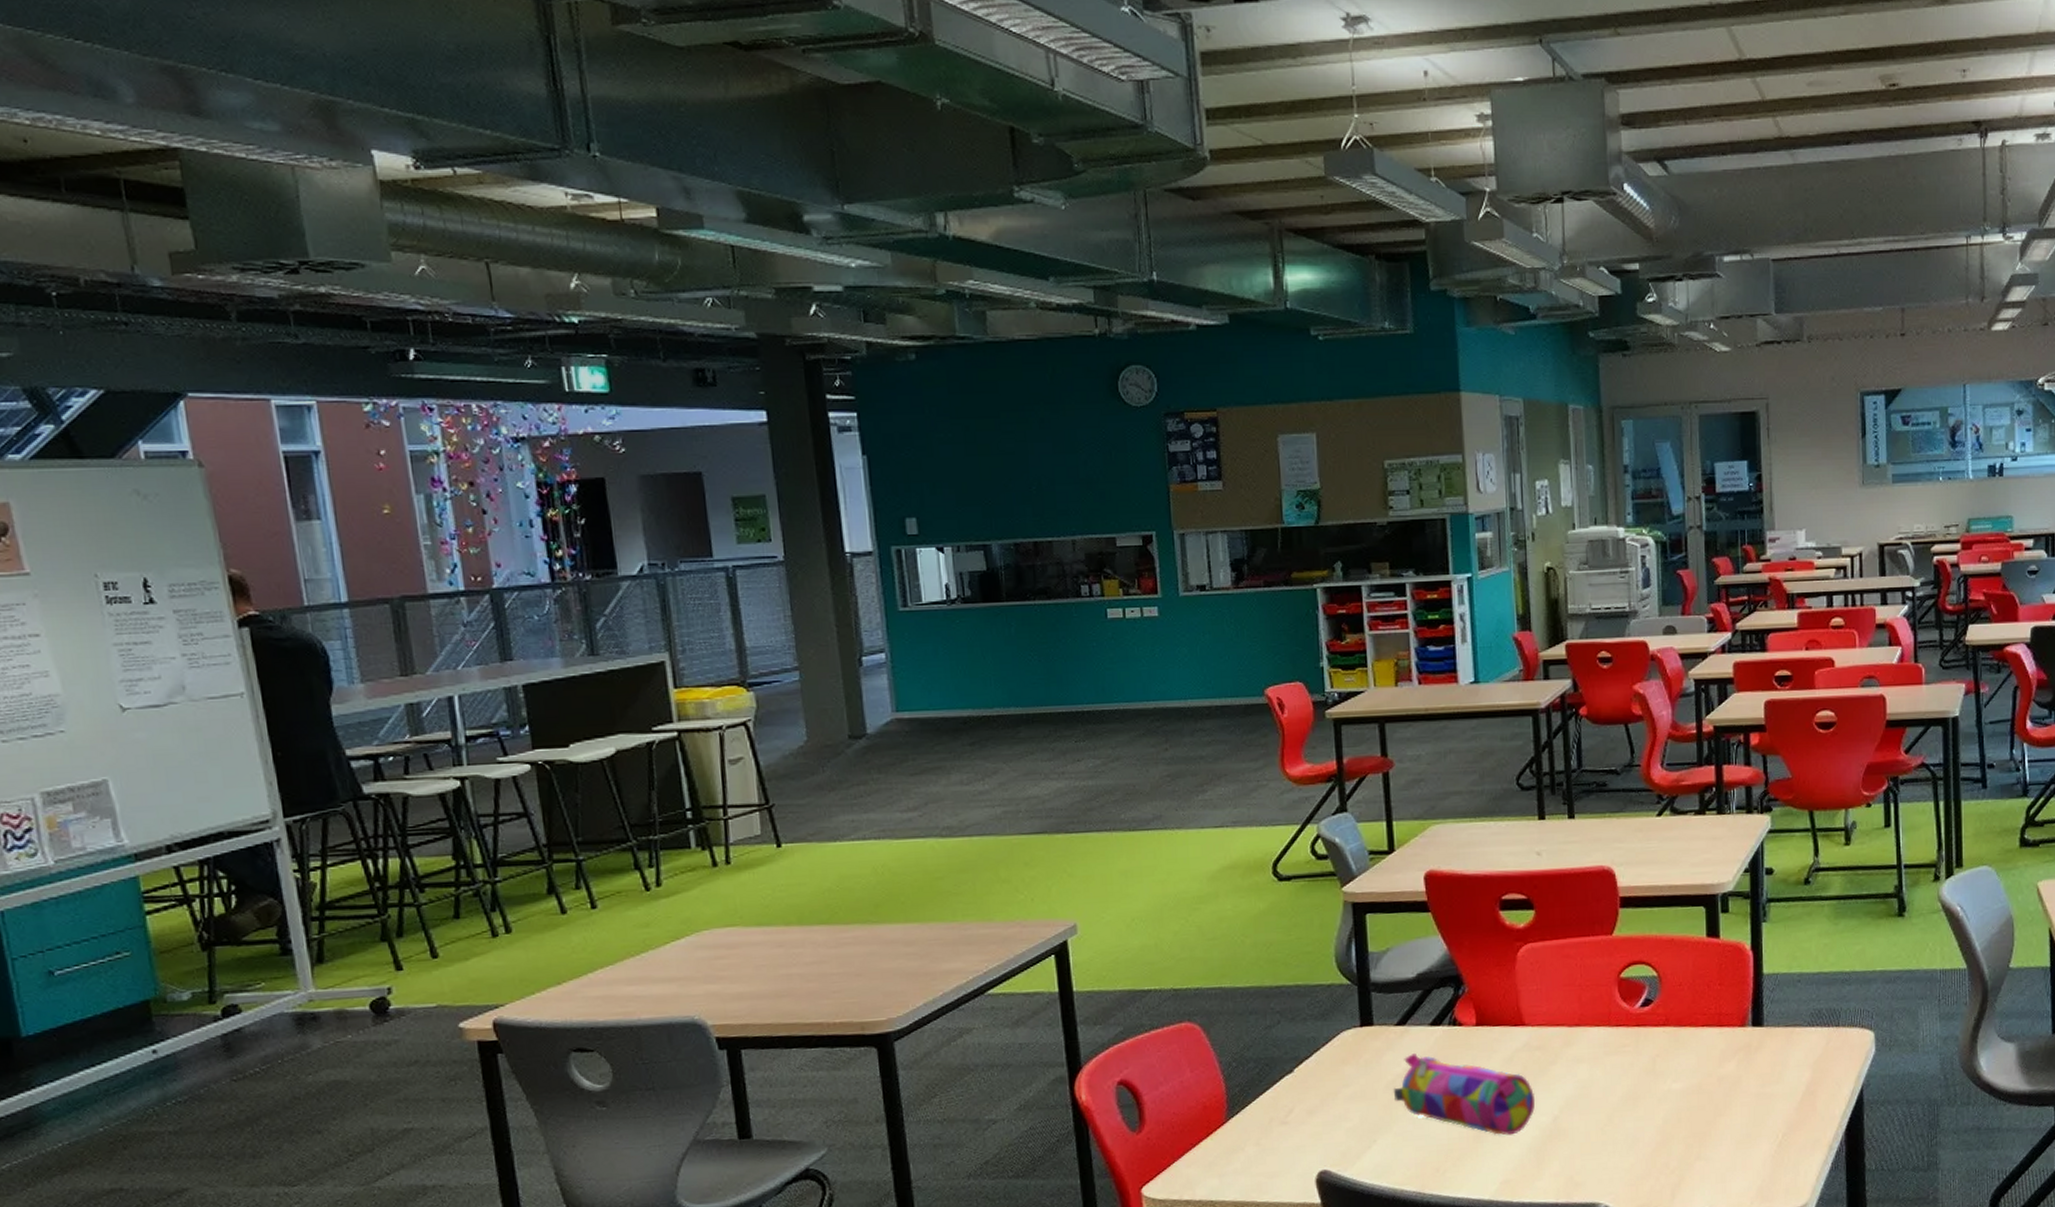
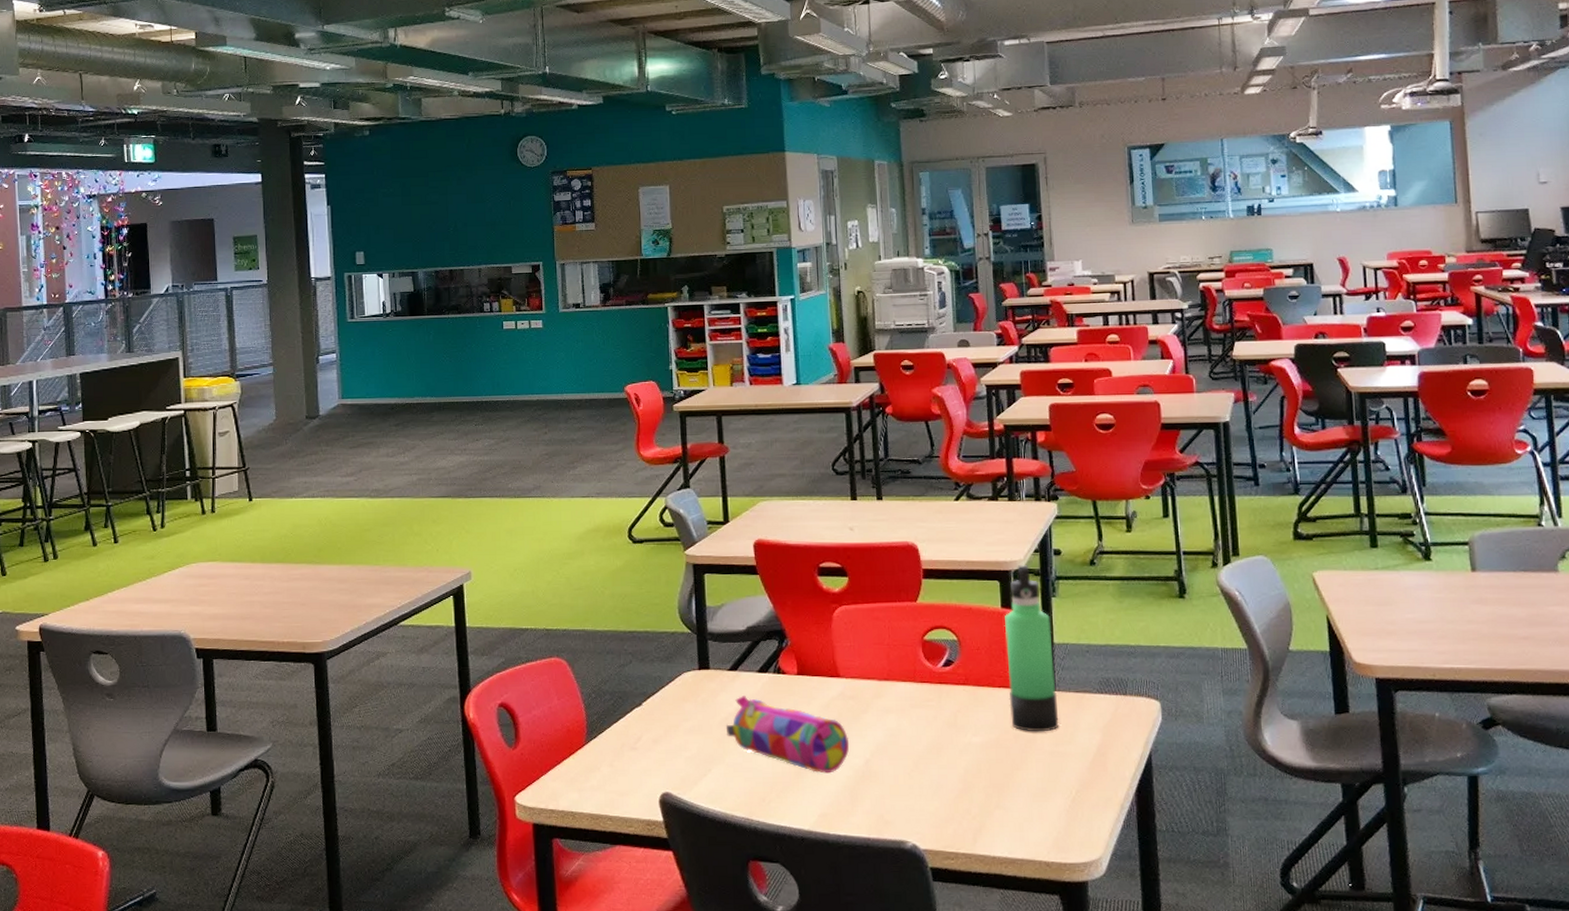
thermos bottle: none [1709,887,1767,1074] -> present [1004,565,1059,732]

